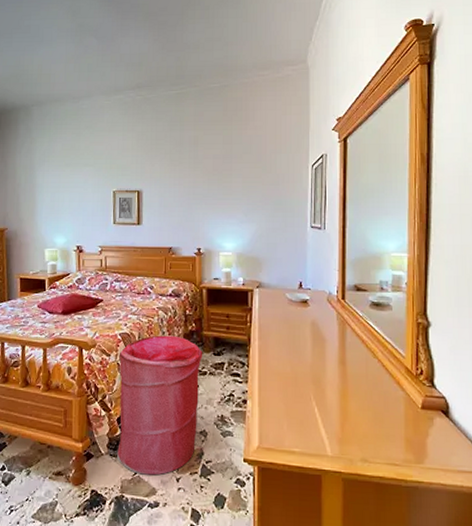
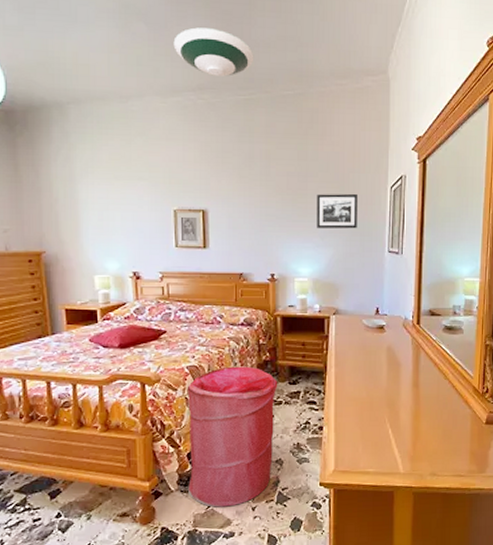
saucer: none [118,37,185,76] -> present [173,27,254,77]
picture frame: none [241,172,279,205] -> present [317,193,357,229]

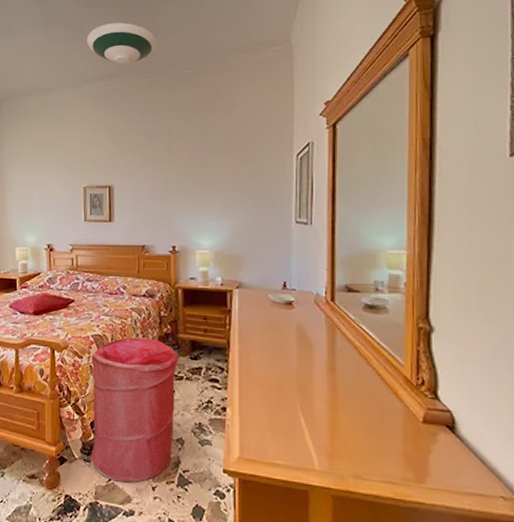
picture frame: present [317,193,357,229] -> none [218,163,261,200]

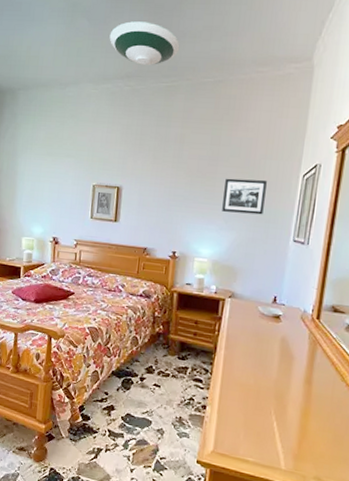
laundry hamper: present [91,337,179,483] -> none [76,332,168,464]
picture frame: none [218,163,261,200] -> present [222,178,267,215]

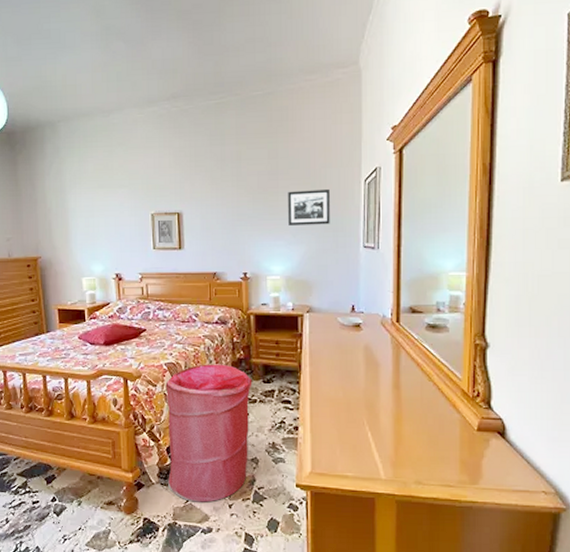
laundry hamper: none [76,332,168,464] -> present [166,364,252,502]
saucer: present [109,21,180,65] -> none [149,39,224,84]

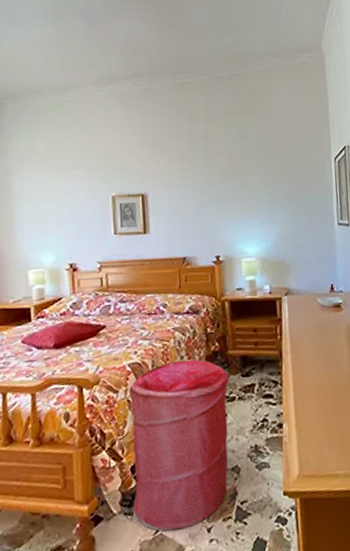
picture frame: present [288,188,330,225] -> none [259,167,304,205]

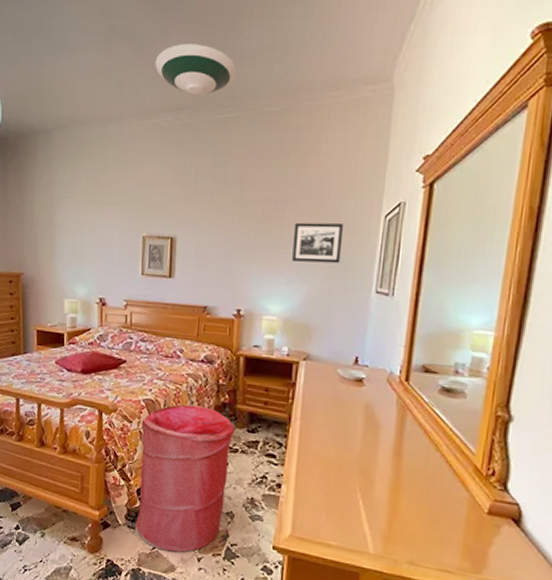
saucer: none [109,20,189,63] -> present [155,44,237,94]
picture frame: none [259,167,304,205] -> present [292,222,343,264]

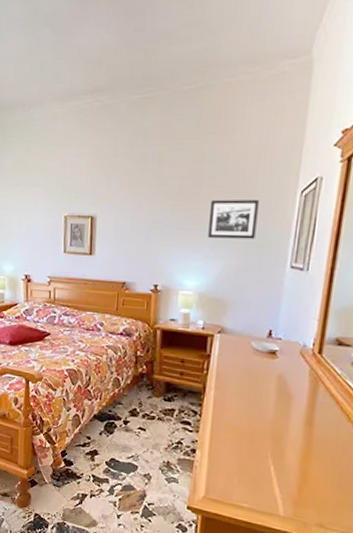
laundry hamper: present [135,404,236,553] -> none [60,374,153,509]
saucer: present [155,44,237,94] -> none [75,24,155,76]

